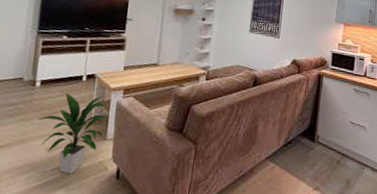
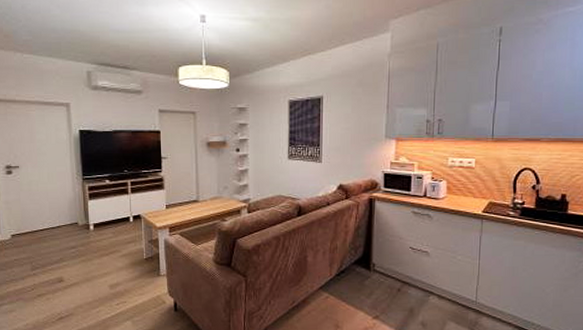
indoor plant: present [36,92,108,174] -> none [96,233,158,307]

